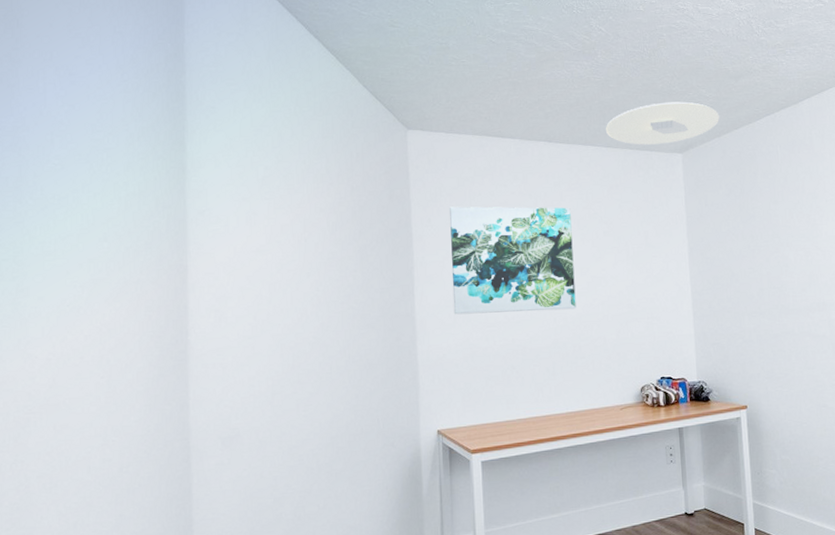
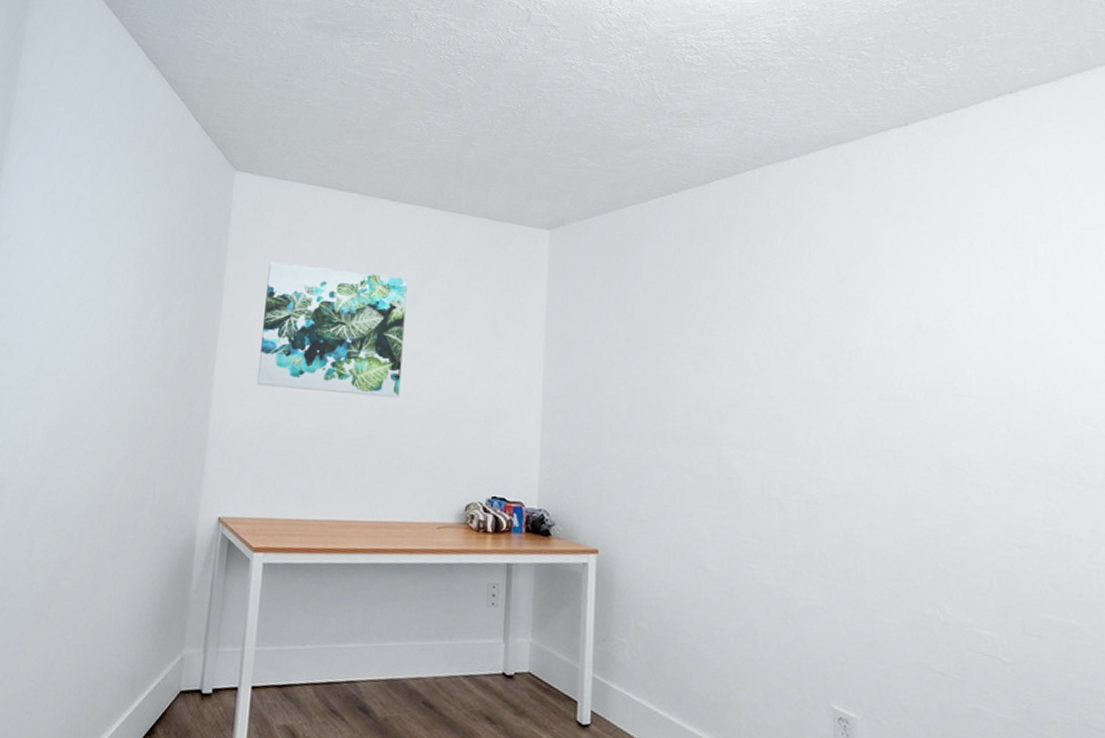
ceiling light: present [605,101,720,145] -> none [460,168,603,217]

